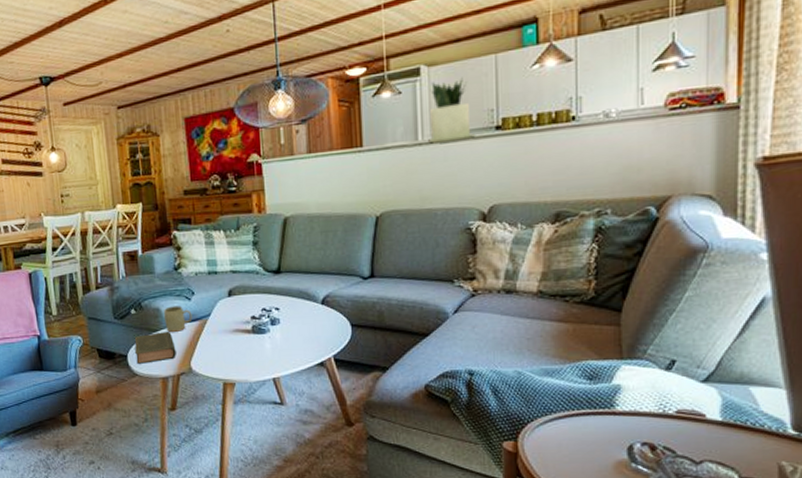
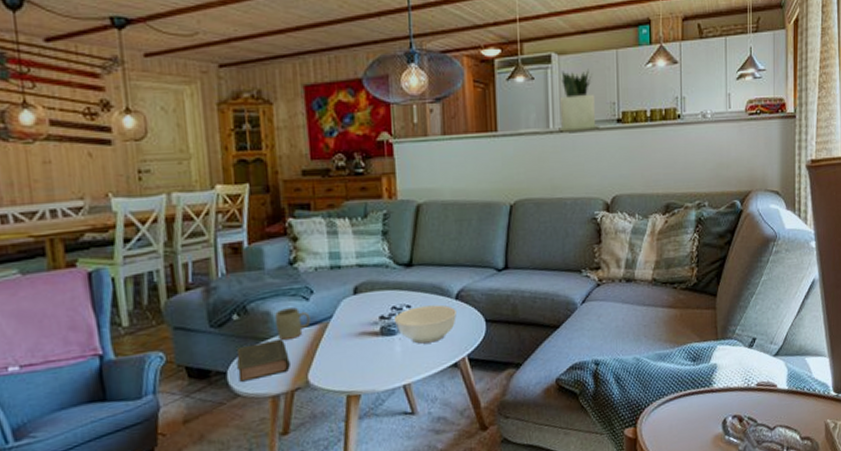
bowl: none [263,308,323,343] -> present [393,304,457,344]

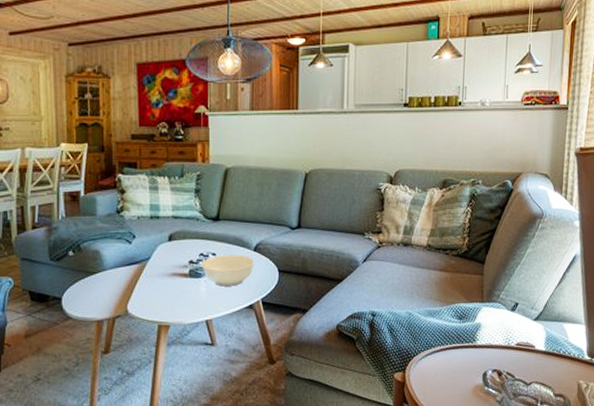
book: present [236,338,290,382] -> none [70,273,113,307]
mug: present [274,307,311,340] -> none [102,249,132,275]
planter: present [559,69,599,132] -> none [352,58,388,113]

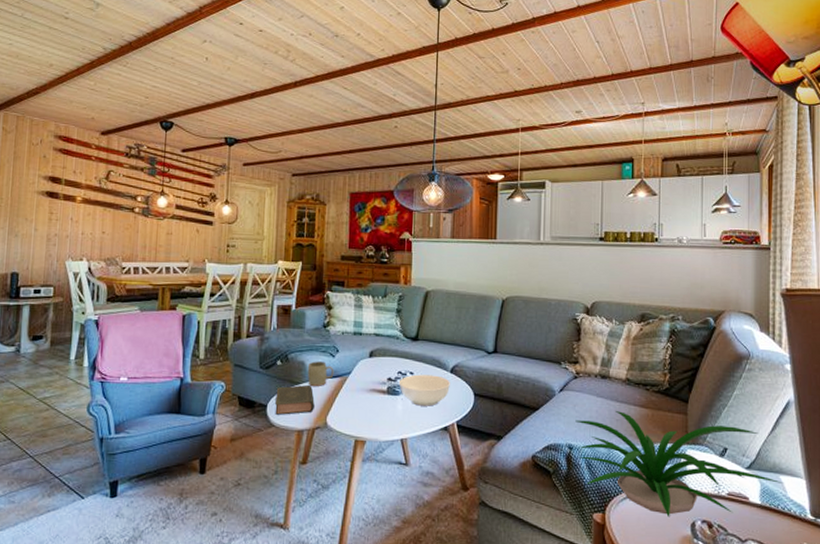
book: none [70,273,113,307] -> present [275,384,315,415]
mug: none [102,249,132,275] -> present [307,361,334,386]
plant: none [378,276,566,370] -> present [575,411,784,518]

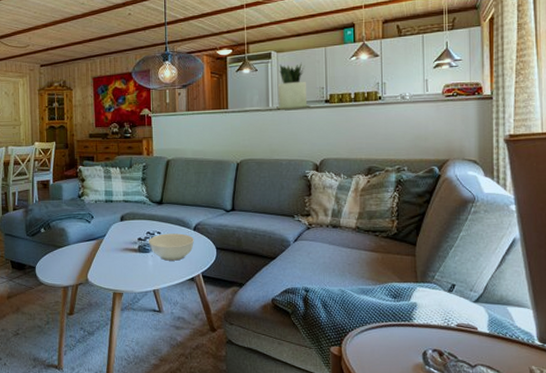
book: present [275,384,315,415] -> none [42,247,76,275]
mug: present [307,361,334,386] -> none [67,227,91,248]
planter: none [548,195,584,246] -> present [276,62,310,110]
plant: present [575,411,784,518] -> none [310,256,511,348]

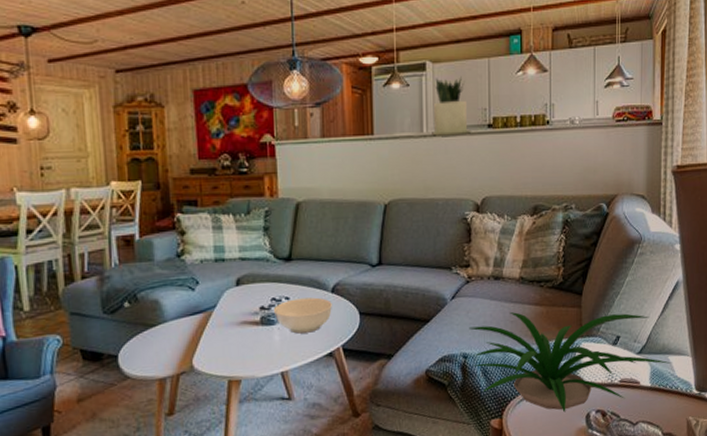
plant: none [310,256,511,348] -> present [469,312,672,413]

